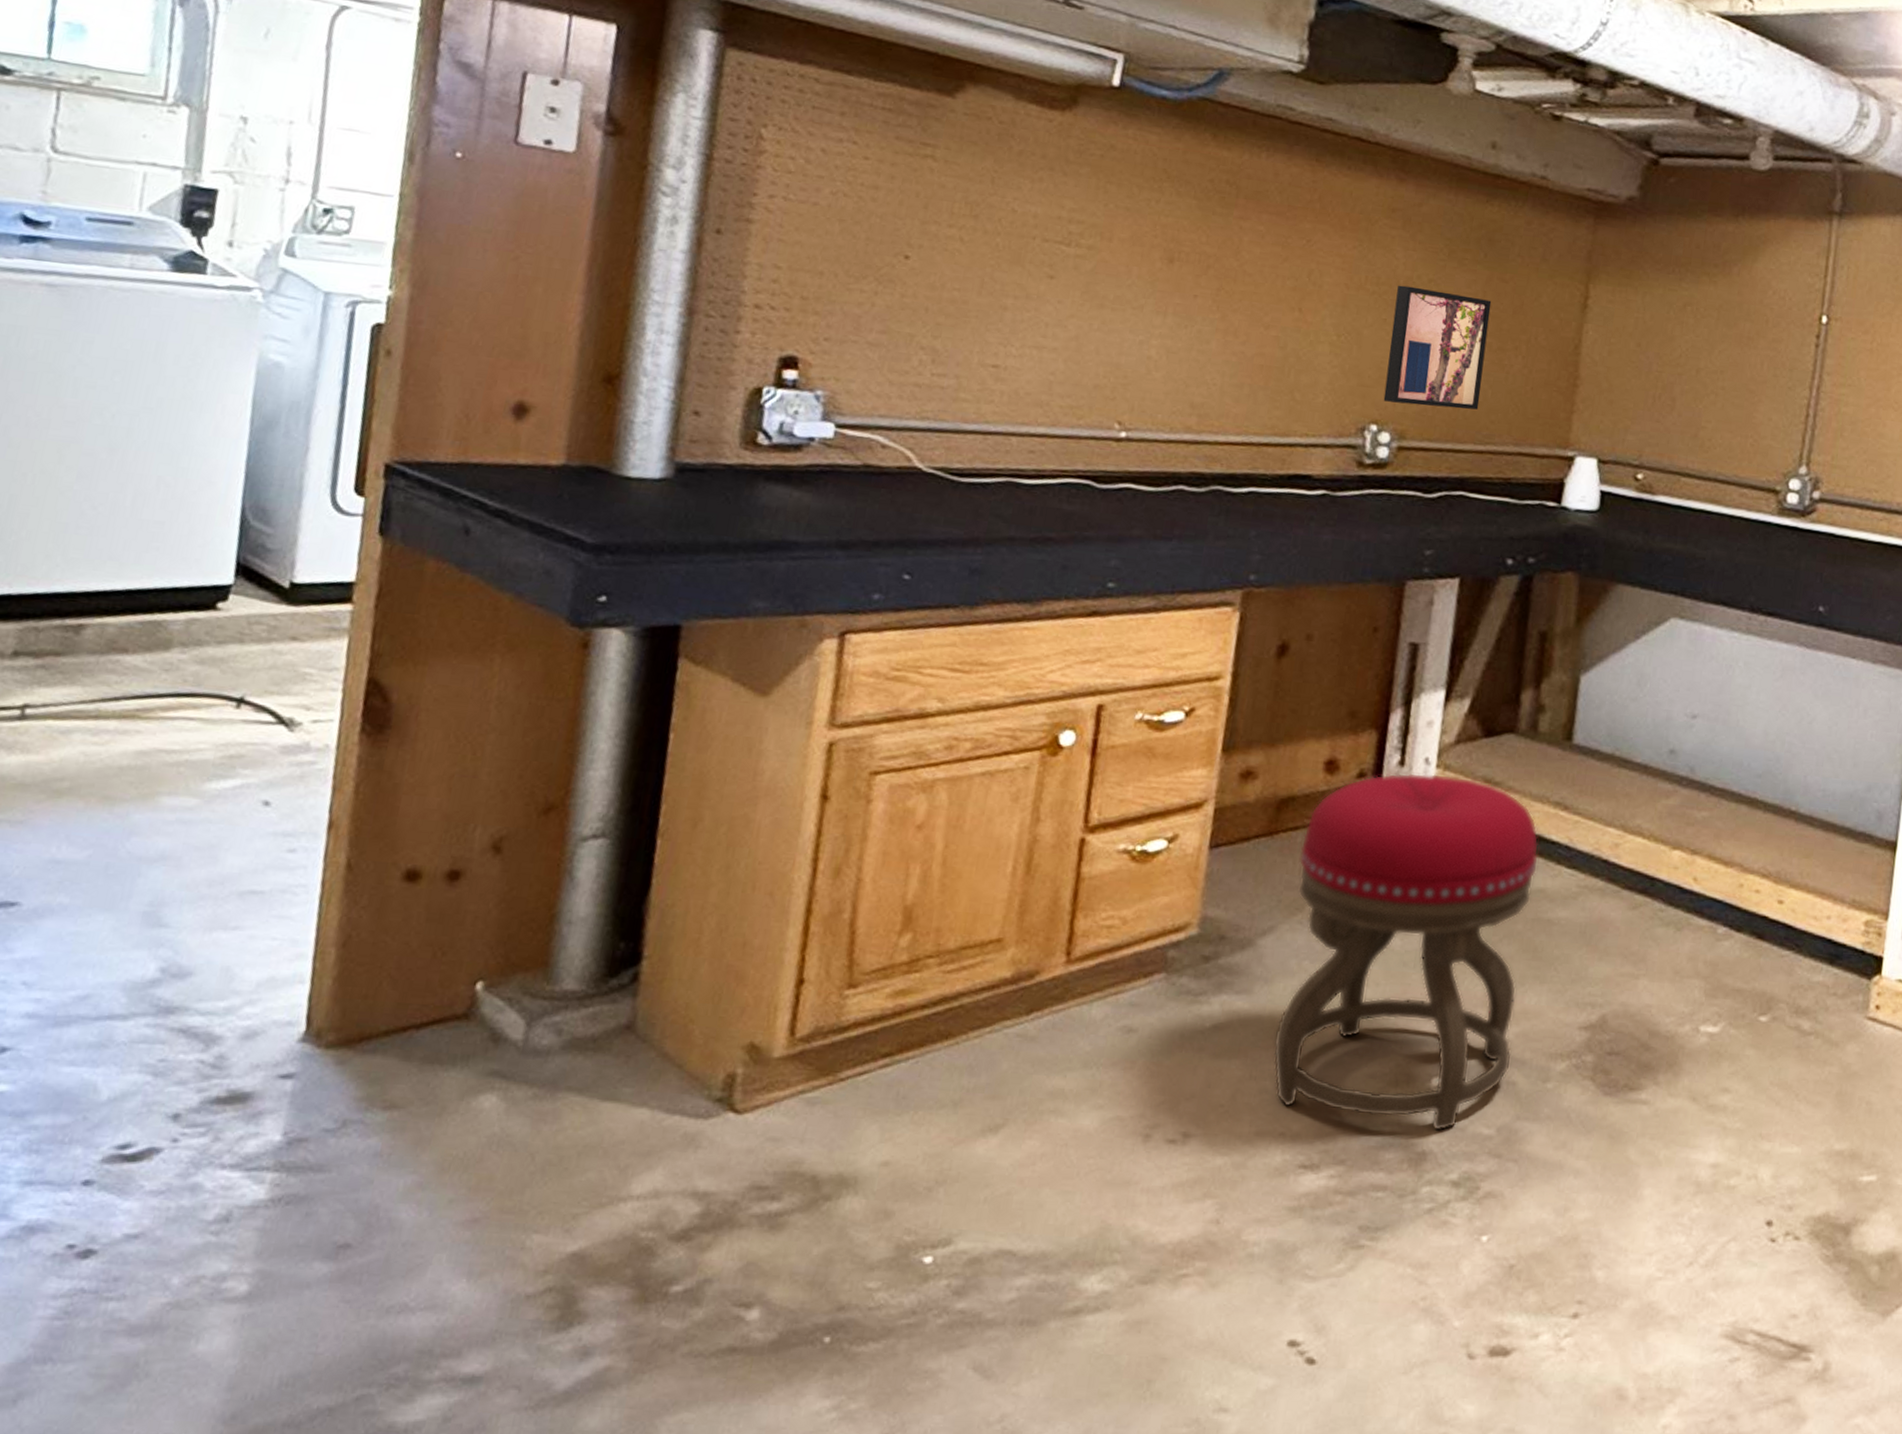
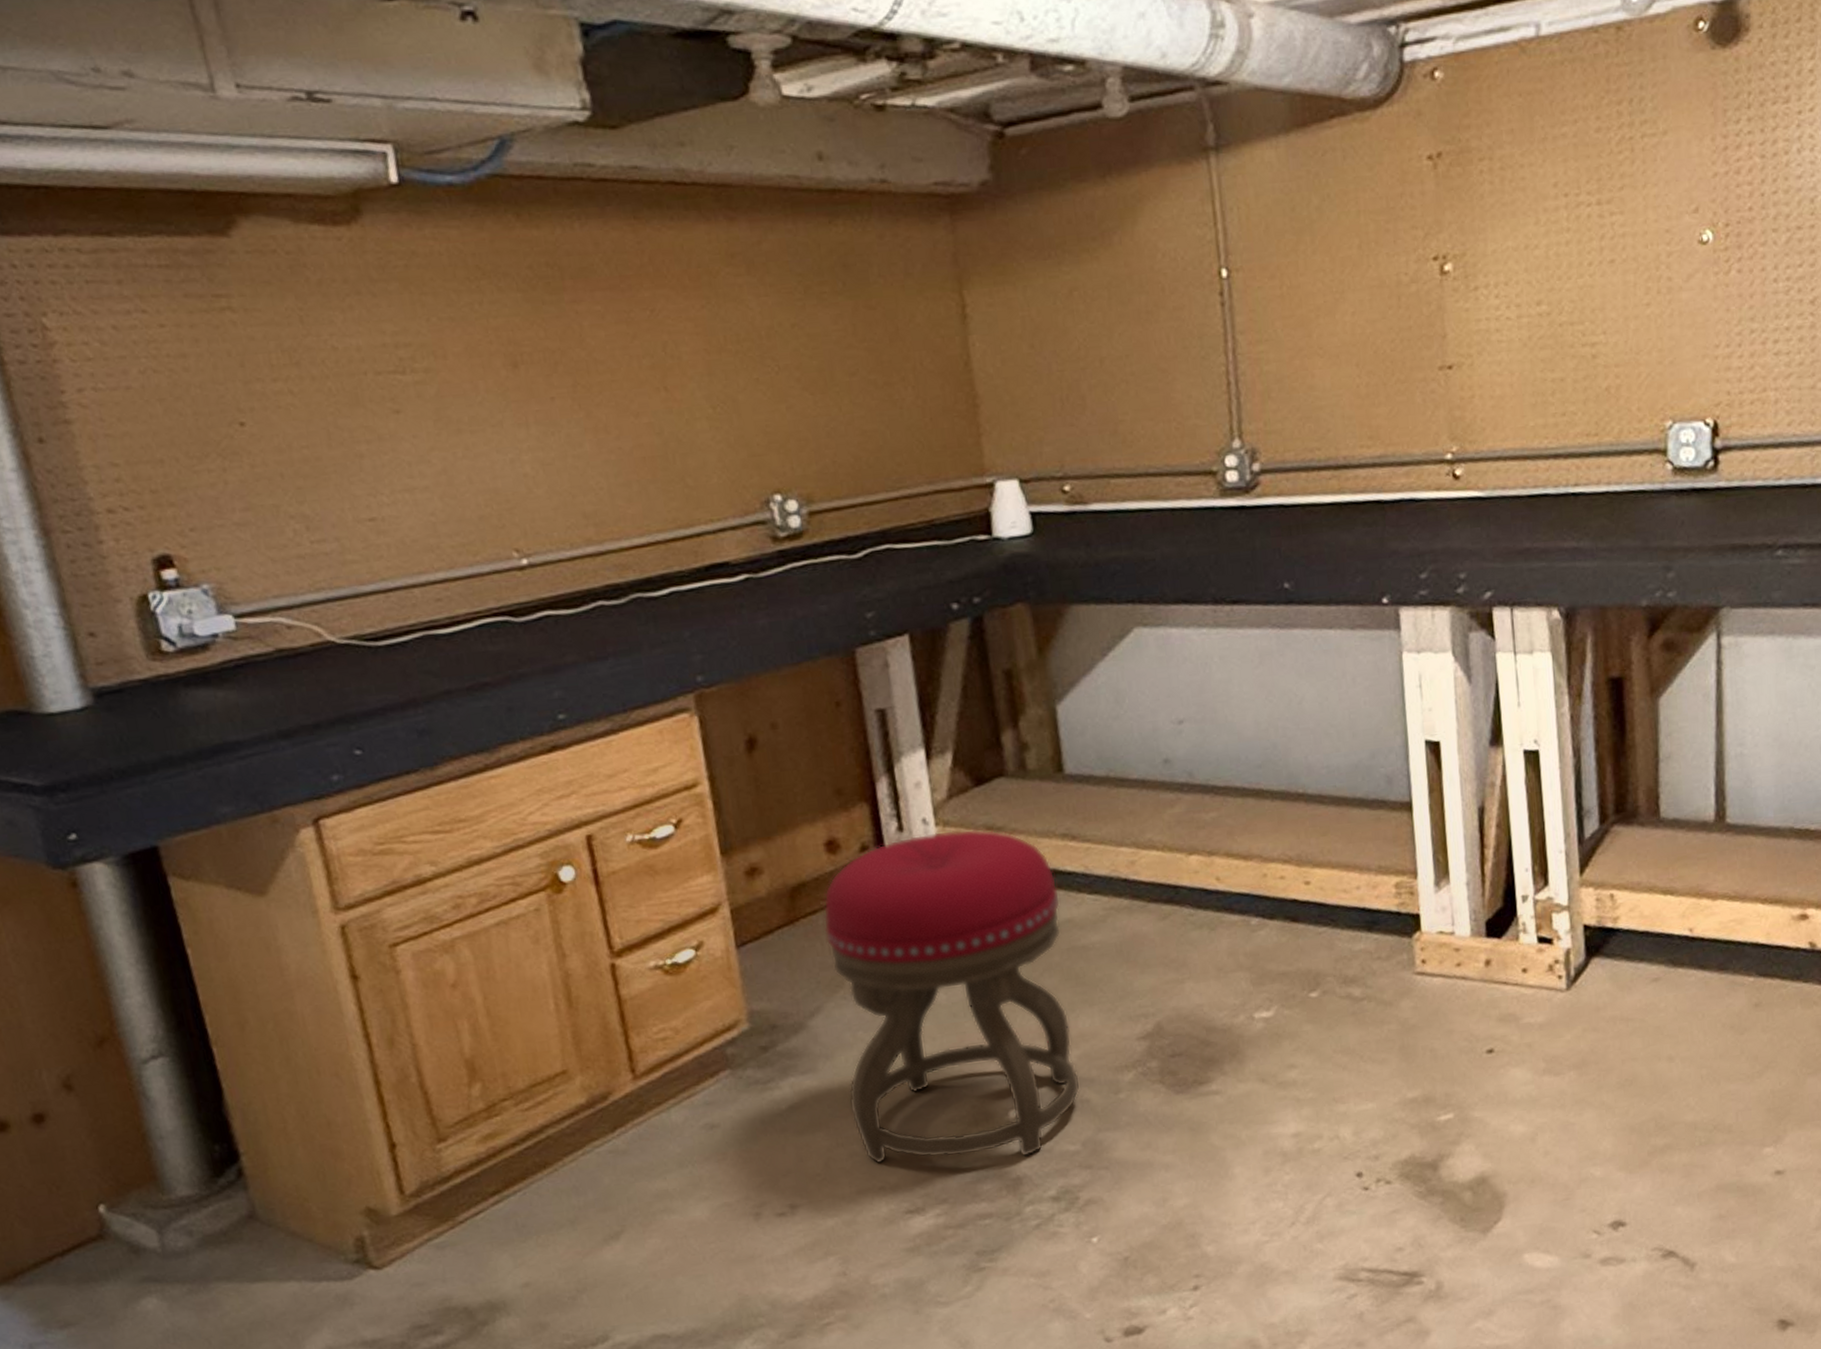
wall art: present [1383,285,1492,410] -> none [760,333,881,467]

